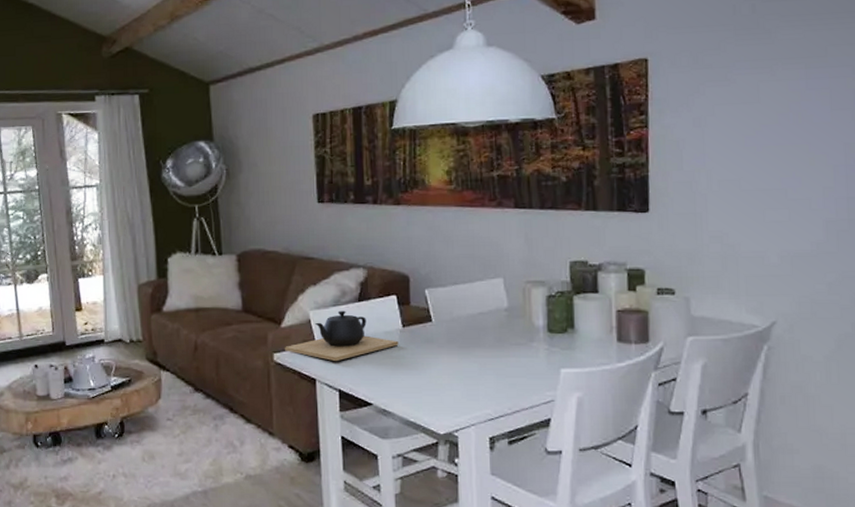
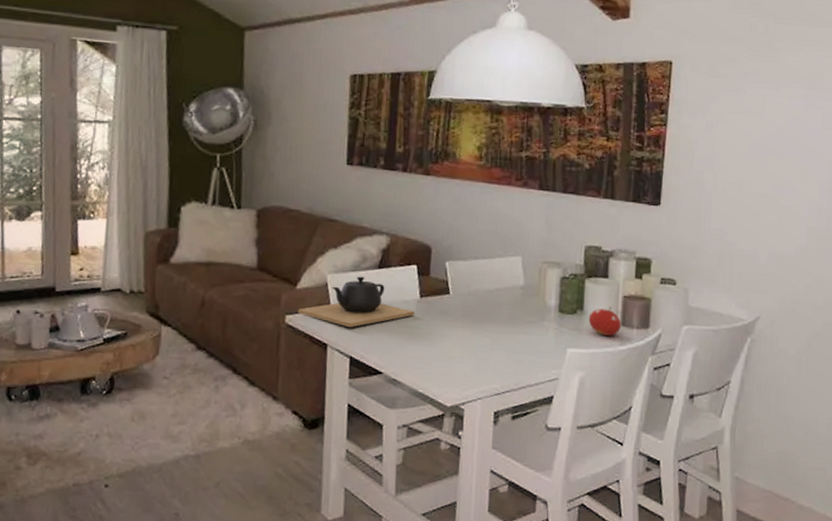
fruit: none [581,323,618,353] -> present [588,307,622,336]

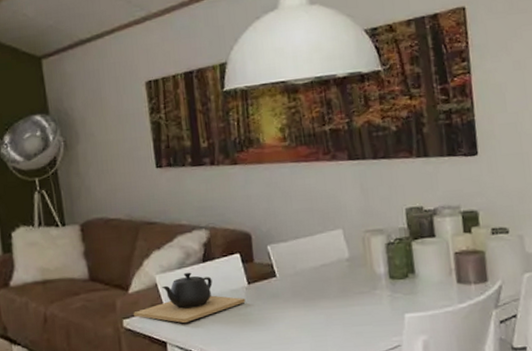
fruit: present [588,307,622,336] -> none [421,265,458,296]

